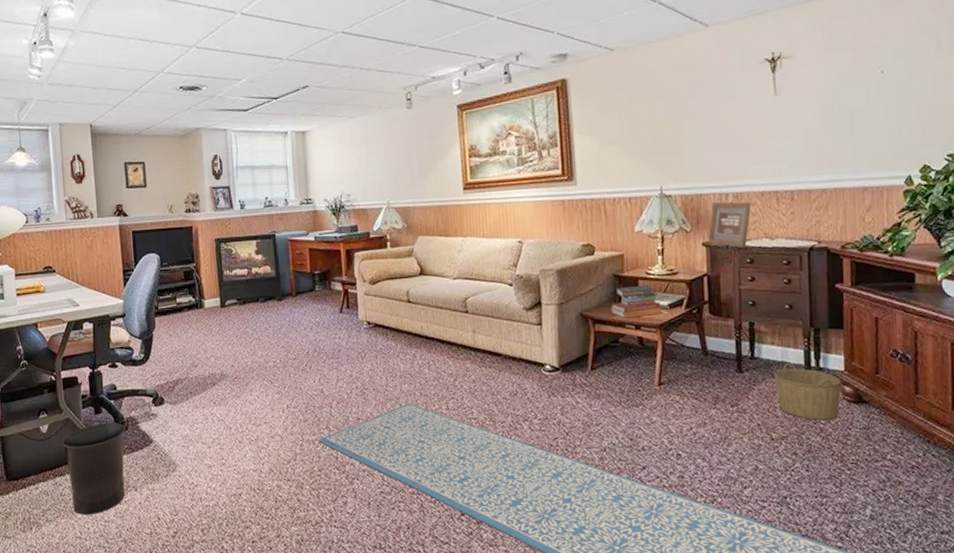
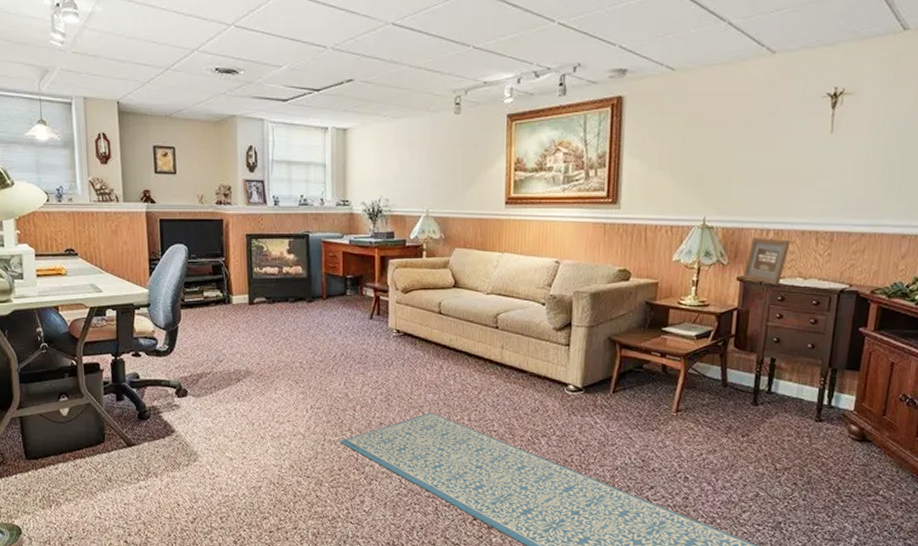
waste bin: present [62,422,126,514] -> none [83,410,148,496]
books: present [611,285,661,318] -> none [639,314,688,346]
basket: present [773,362,842,421] -> none [786,399,850,456]

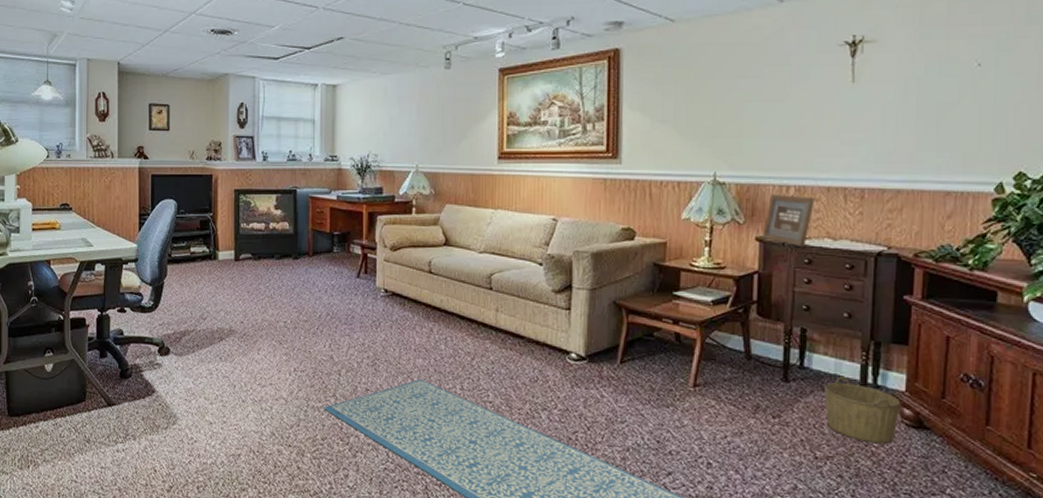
basket: none [786,399,850,456] -> present [823,376,902,444]

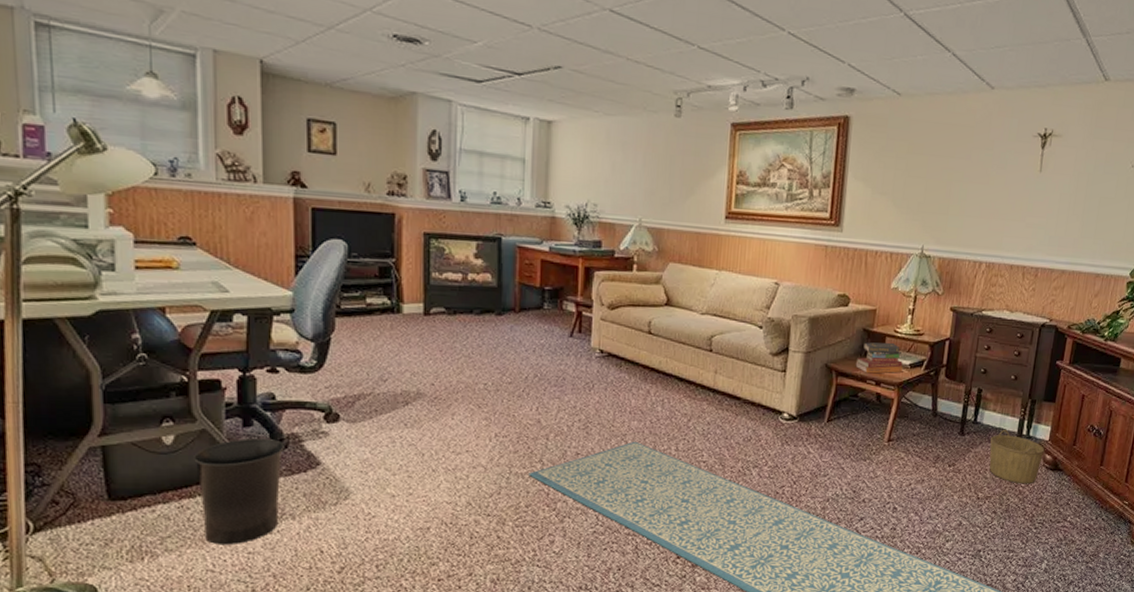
waste bin: none [65,367,129,459] -> present [194,437,285,544]
books: none [647,277,703,312] -> present [855,342,903,374]
picture frame: present [762,194,814,248] -> none [956,269,1000,318]

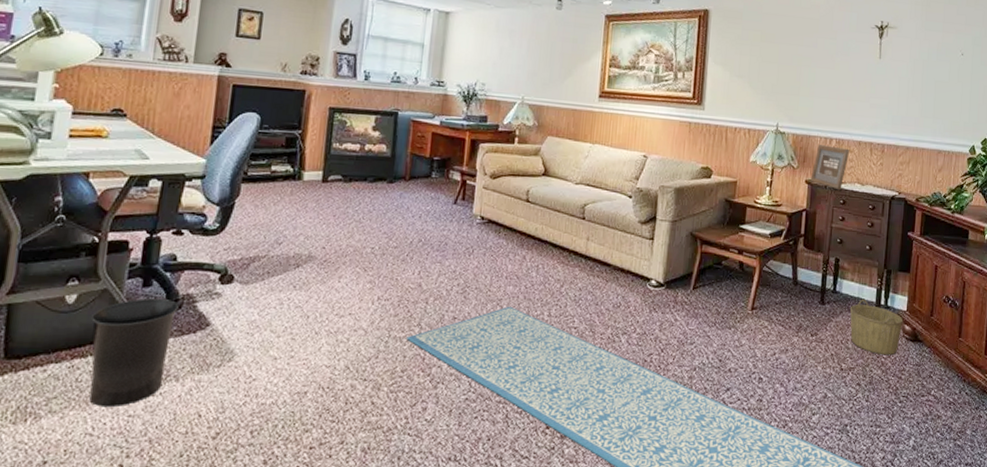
books: present [855,342,903,374] -> none [718,212,763,243]
picture frame: none [956,269,1000,318] -> present [810,145,849,191]

